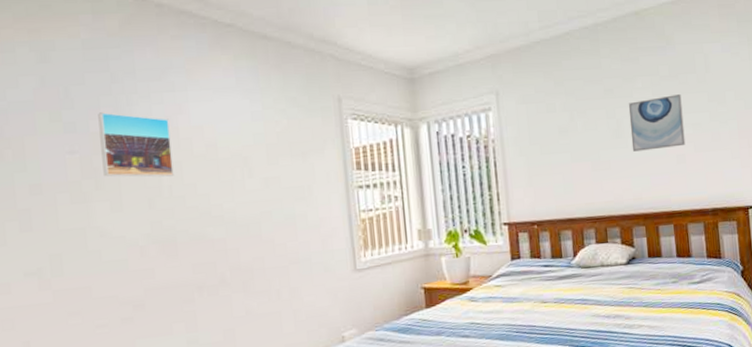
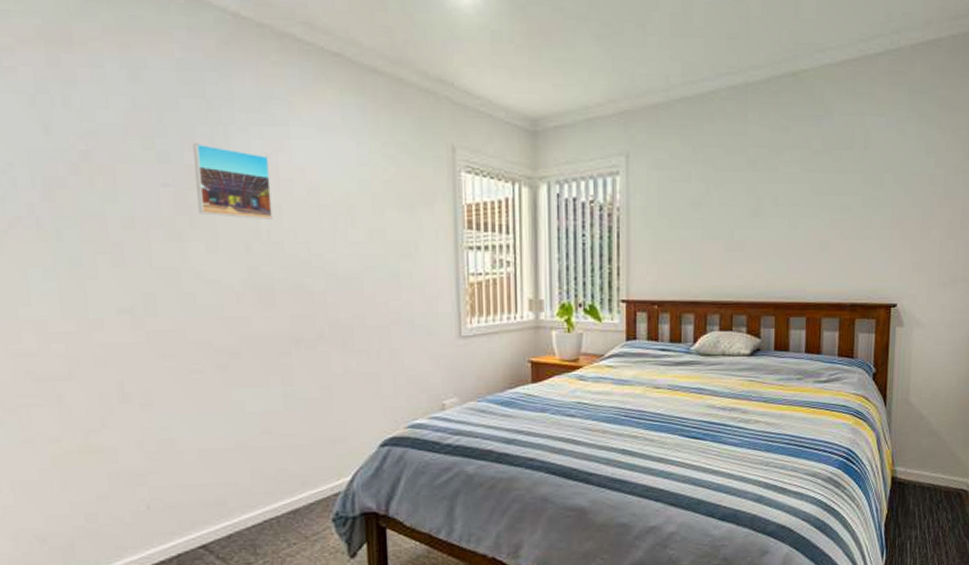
wall art: present [628,94,686,152] -> none [771,173,833,233]

